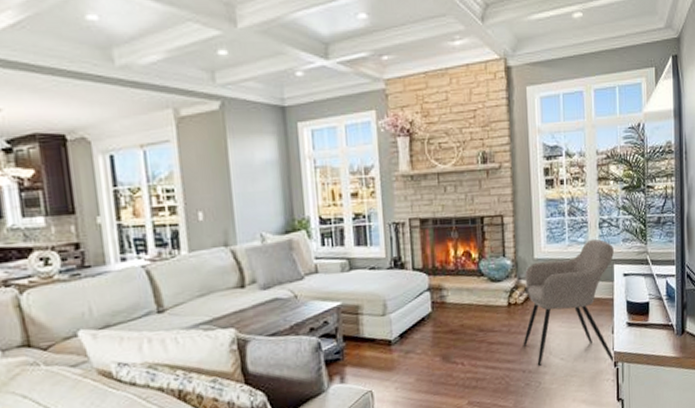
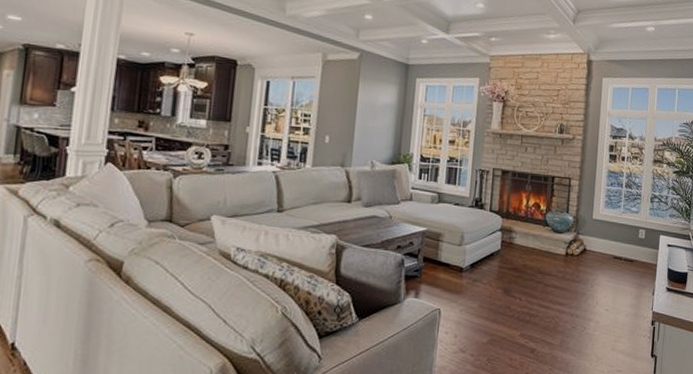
armchair: present [523,238,615,366] -> none [574,210,661,320]

